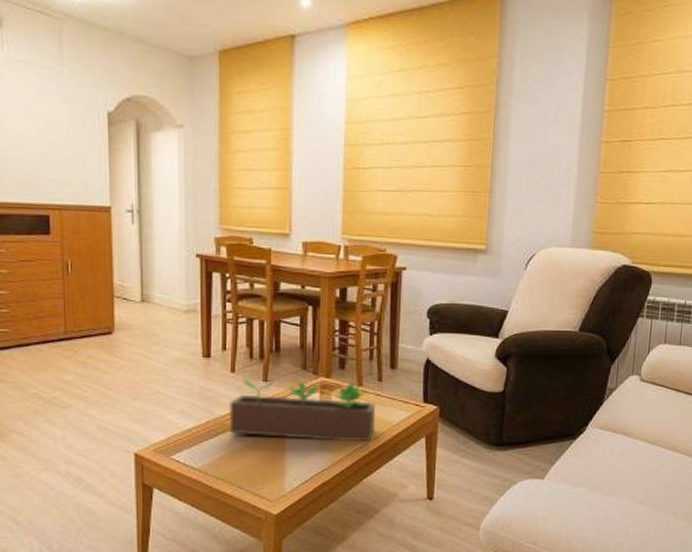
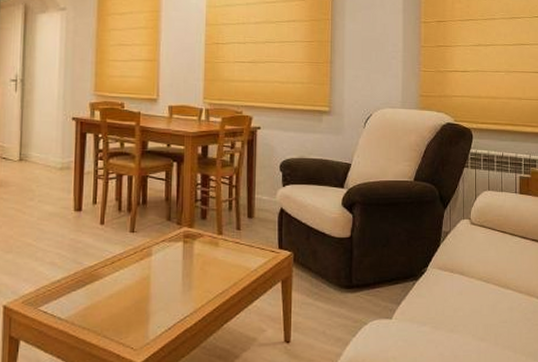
succulent planter: present [229,378,376,442] -> none [97,230,235,288]

